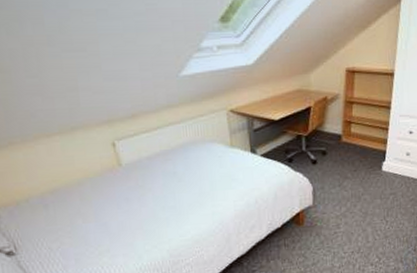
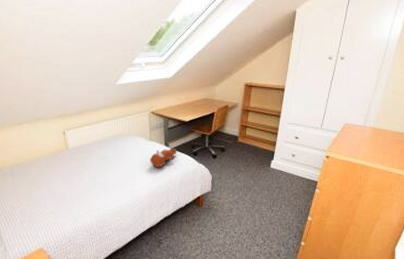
teddy bear: none [232,153,268,181] -> present [149,147,178,167]

